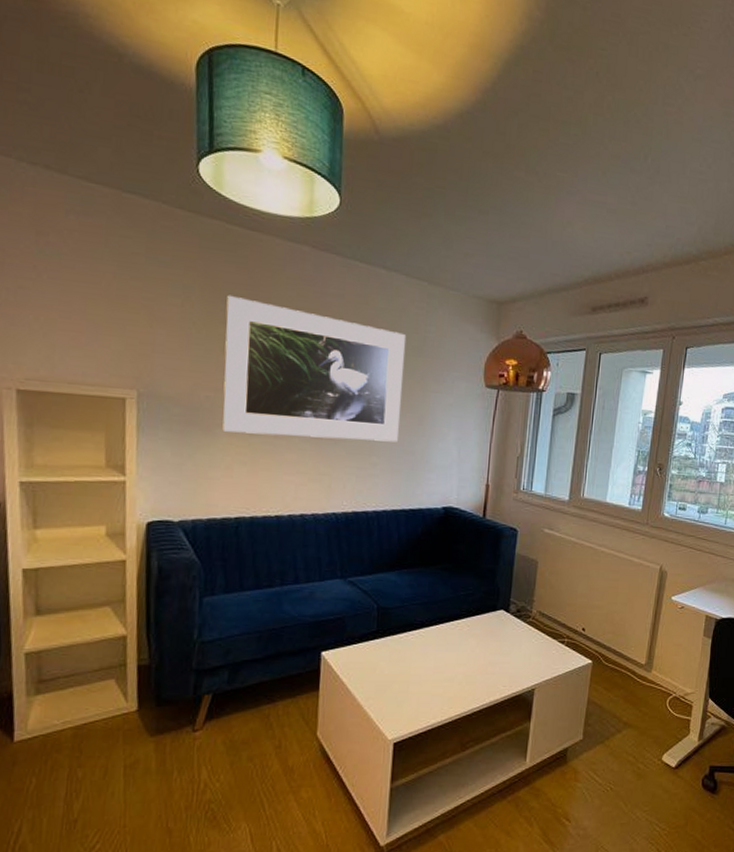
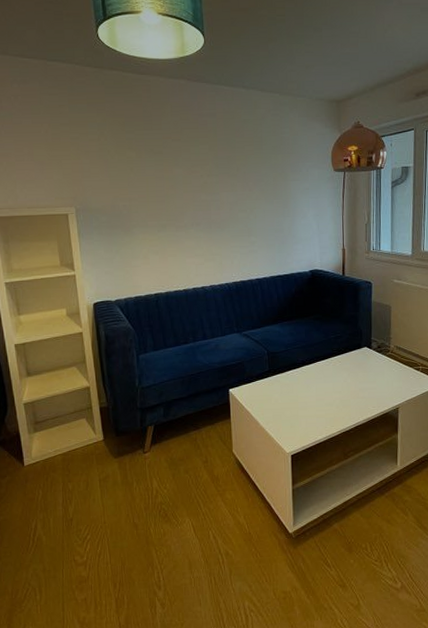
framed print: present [222,295,407,442] -> none [130,126,269,230]

